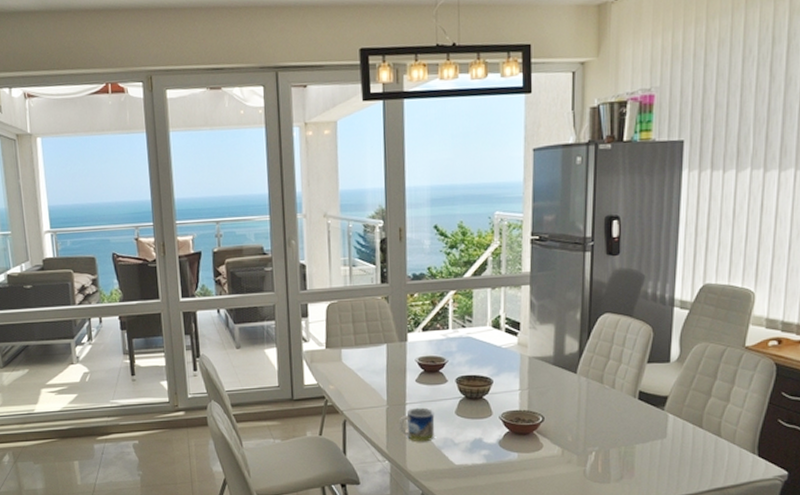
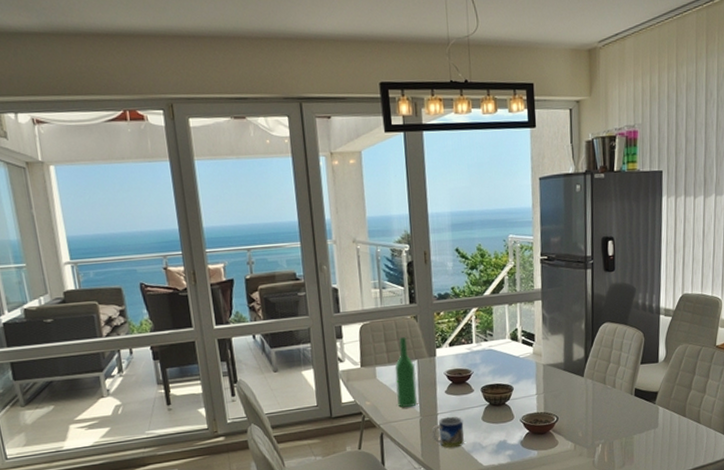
wine bottle: none [362,319,385,395] -> present [395,337,417,408]

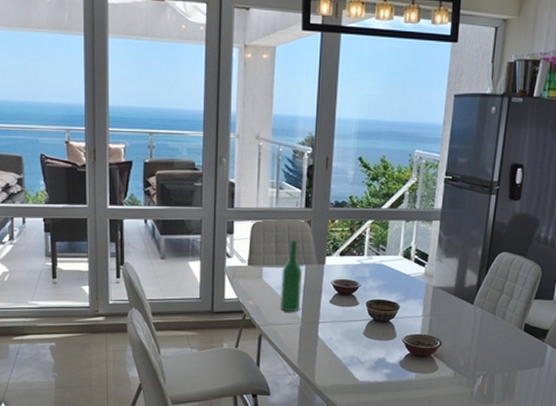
mug: present [431,416,464,448] -> none [310,326,344,359]

